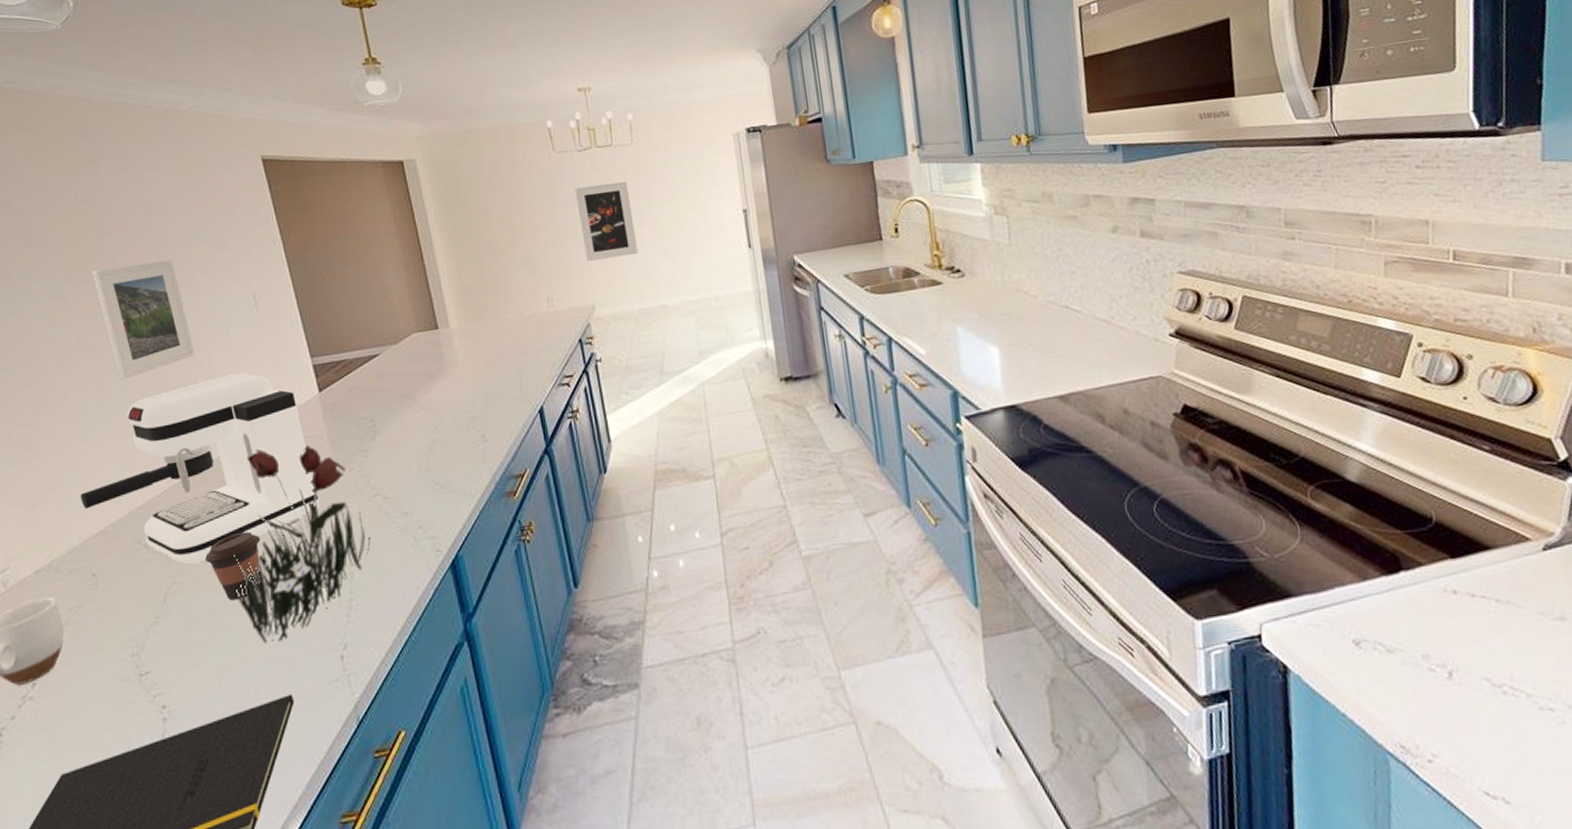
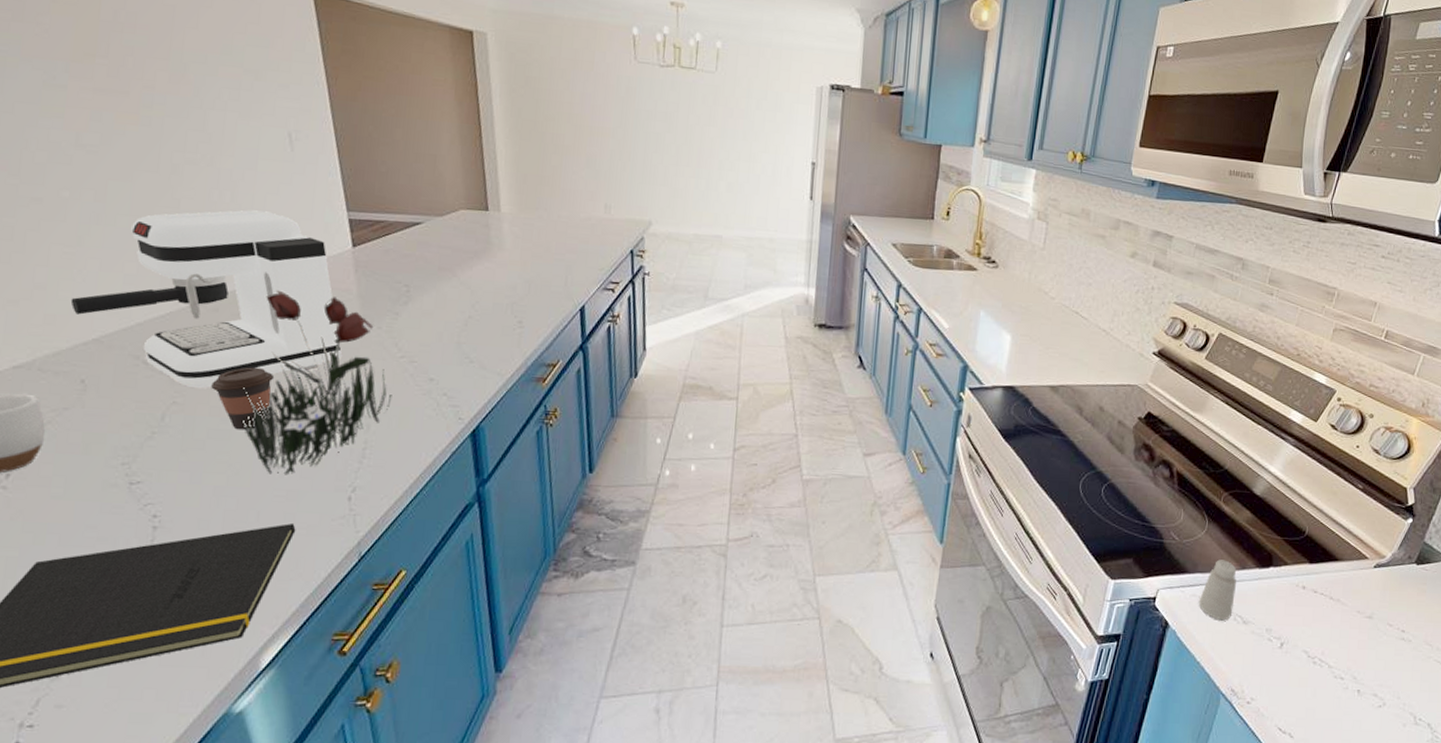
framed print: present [91,259,196,380] -> none [96,66,217,191]
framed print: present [575,181,638,261] -> none [650,102,705,182]
saltshaker: none [1318,572,1369,653] -> present [1198,559,1237,621]

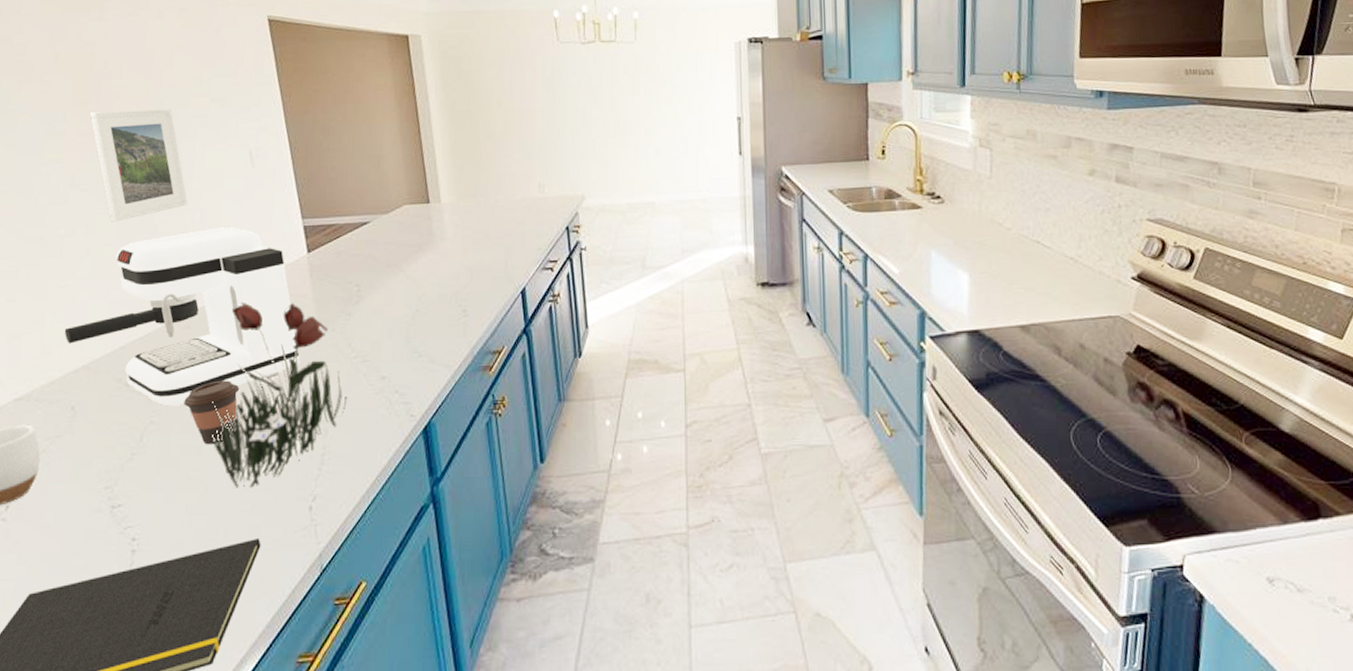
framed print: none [96,66,217,191] -> present [89,109,188,222]
saltshaker: present [1198,559,1237,621] -> none [1236,514,1282,590]

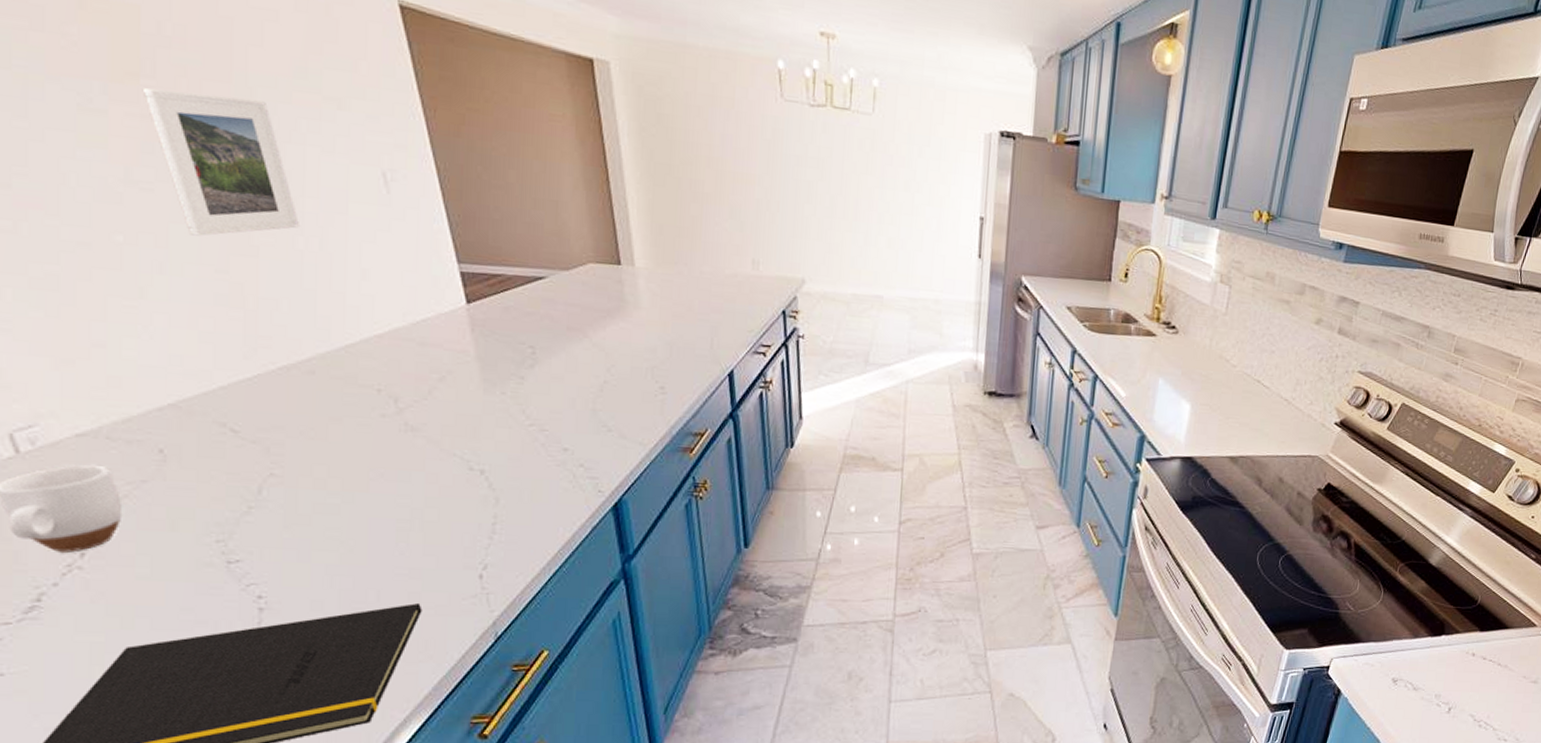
coffee maker: present [64,227,300,407] -> none [137,260,462,459]
coffee cup: present [184,380,240,445] -> none [313,435,386,504]
flower: present [211,302,347,488] -> none [351,350,522,553]

